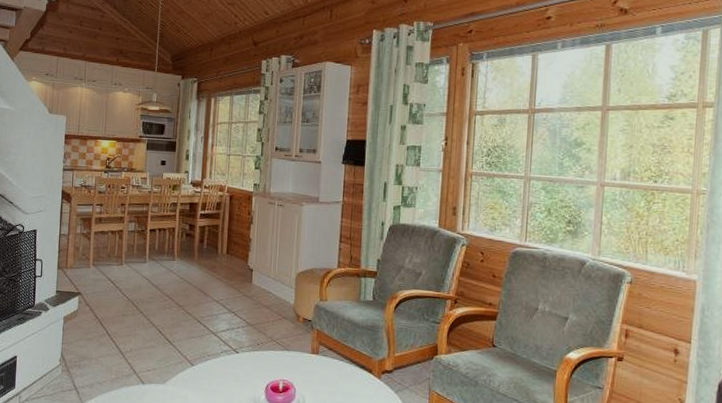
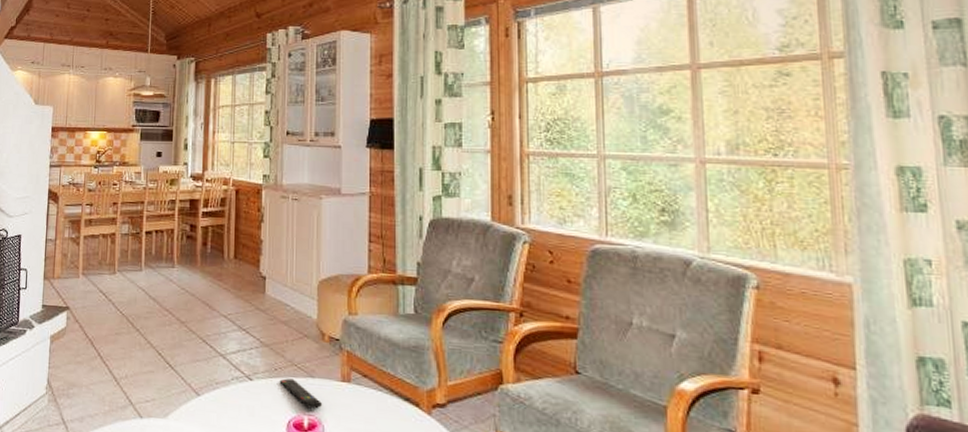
remote control: none [261,351,296,376] -> present [279,378,323,409]

